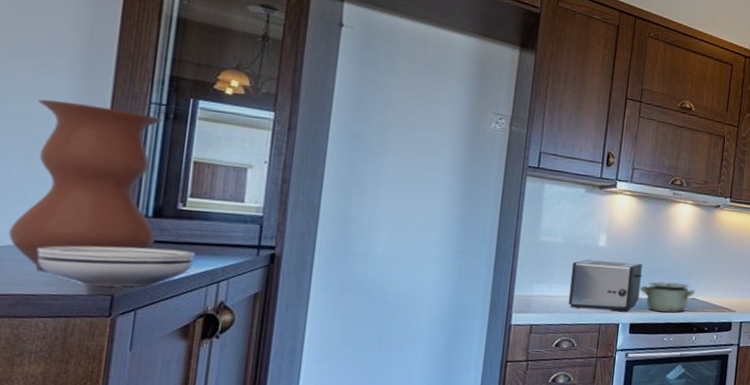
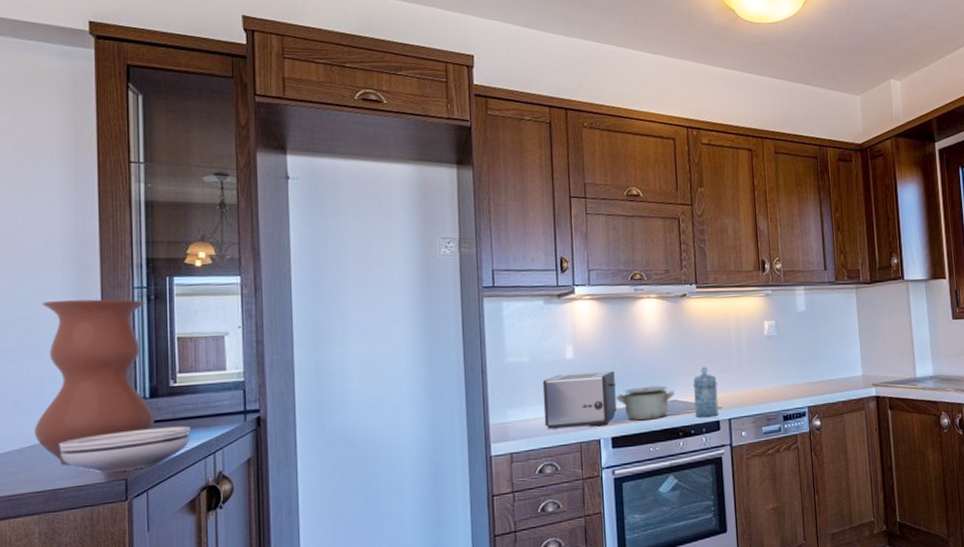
canister: none [711,272,736,318] -> present [692,366,719,418]

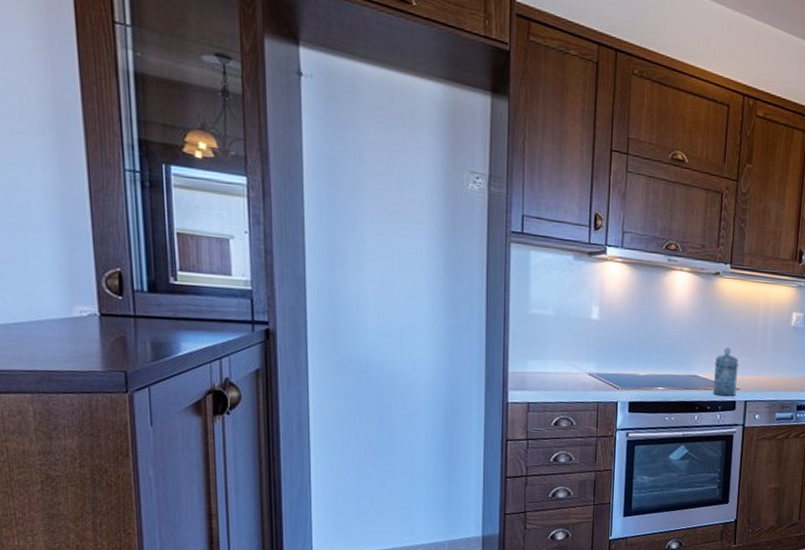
vase: present [34,299,155,465] -> none [19,169,155,348]
bowl: present [59,425,191,473] -> none [49,321,194,364]
toaster: present [542,370,617,430] -> none [563,333,639,390]
saucepan: present [616,385,675,421] -> none [637,357,696,391]

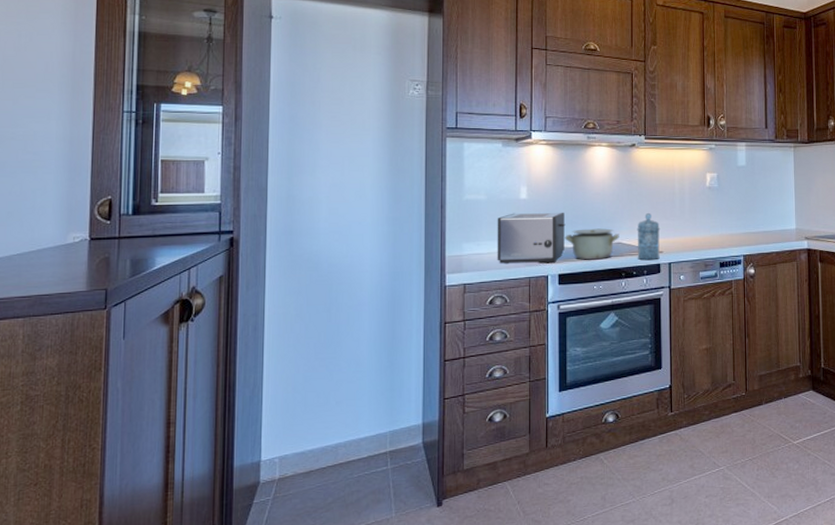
toaster: none [563,333,639,390] -> present [497,212,566,265]
saucepan: none [637,357,696,391] -> present [565,228,619,260]

